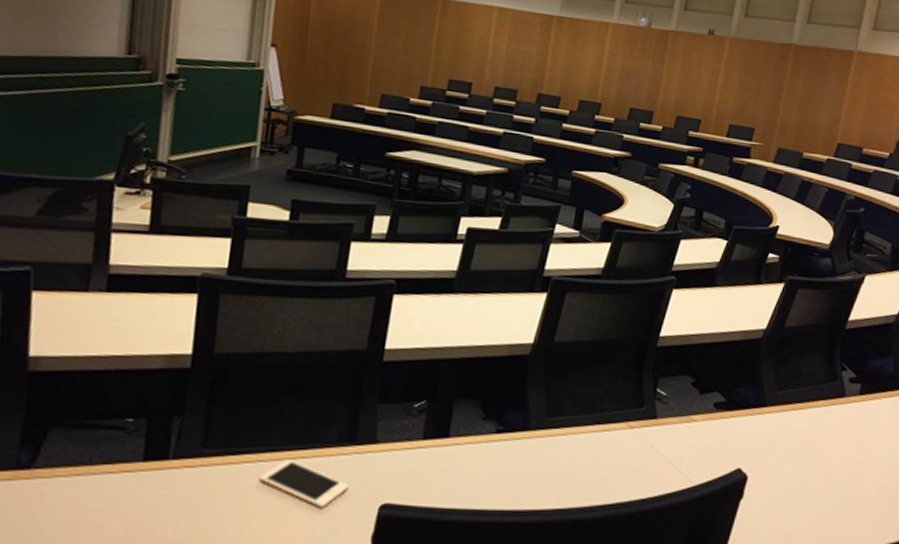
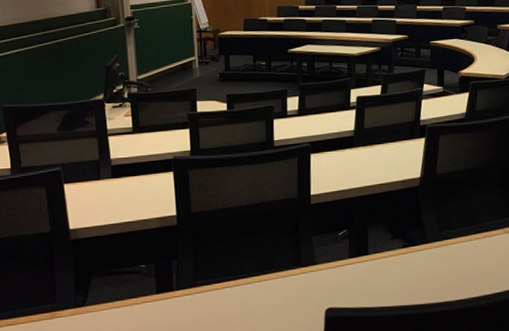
cell phone: present [259,459,349,508] -> none [237,282,301,315]

